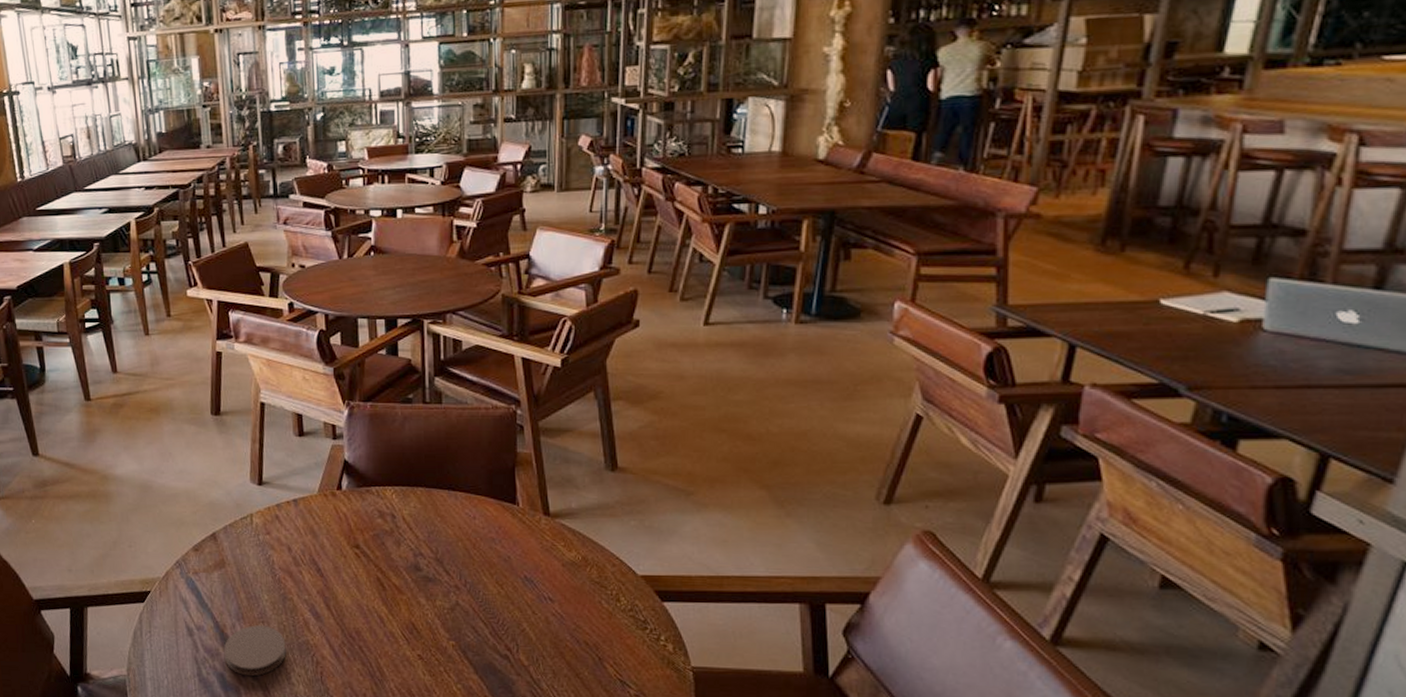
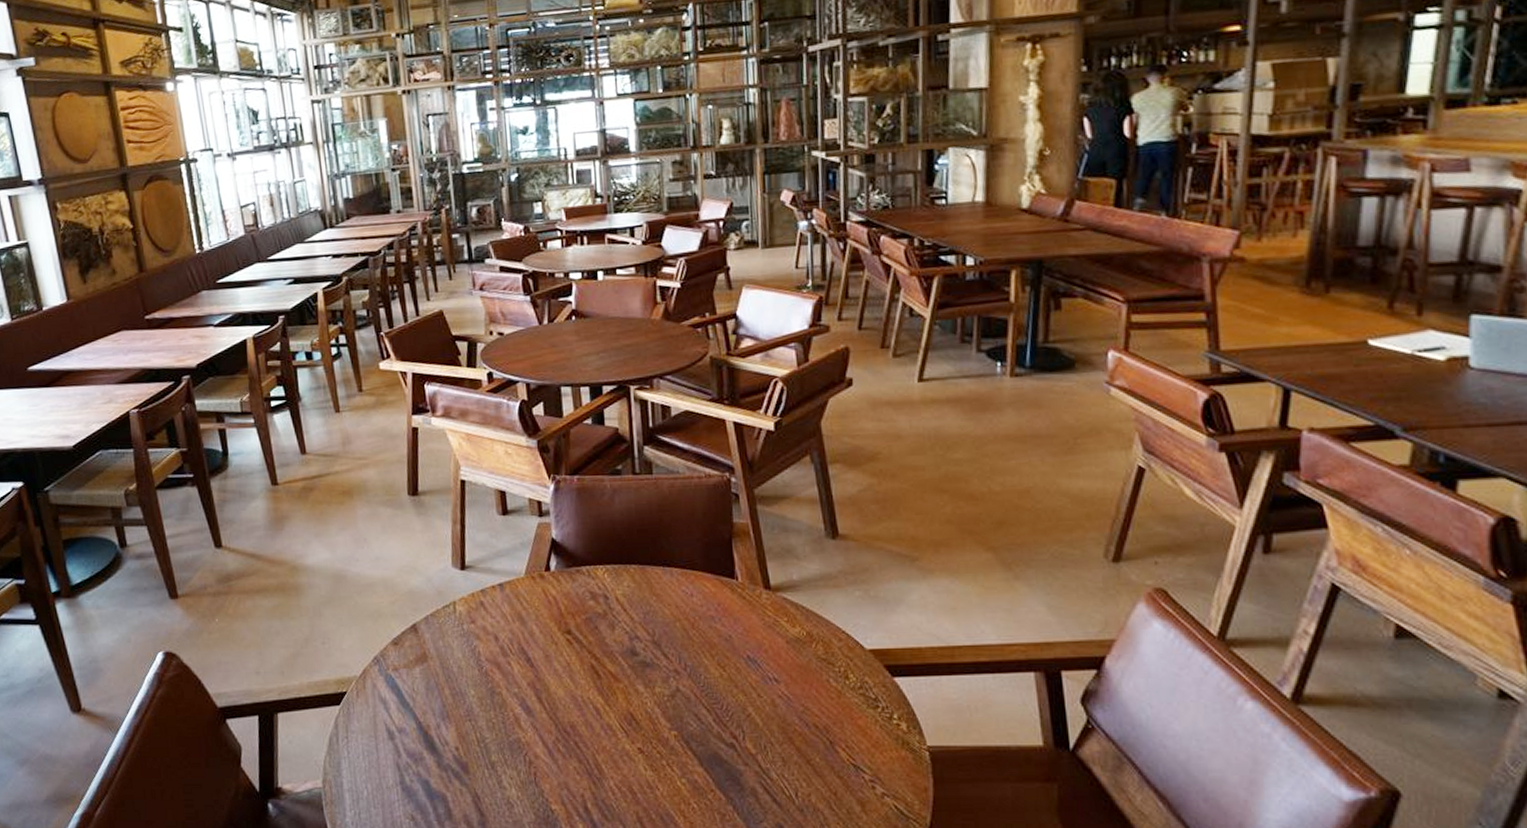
coaster: present [223,625,286,677] -> none [428,724,496,782]

